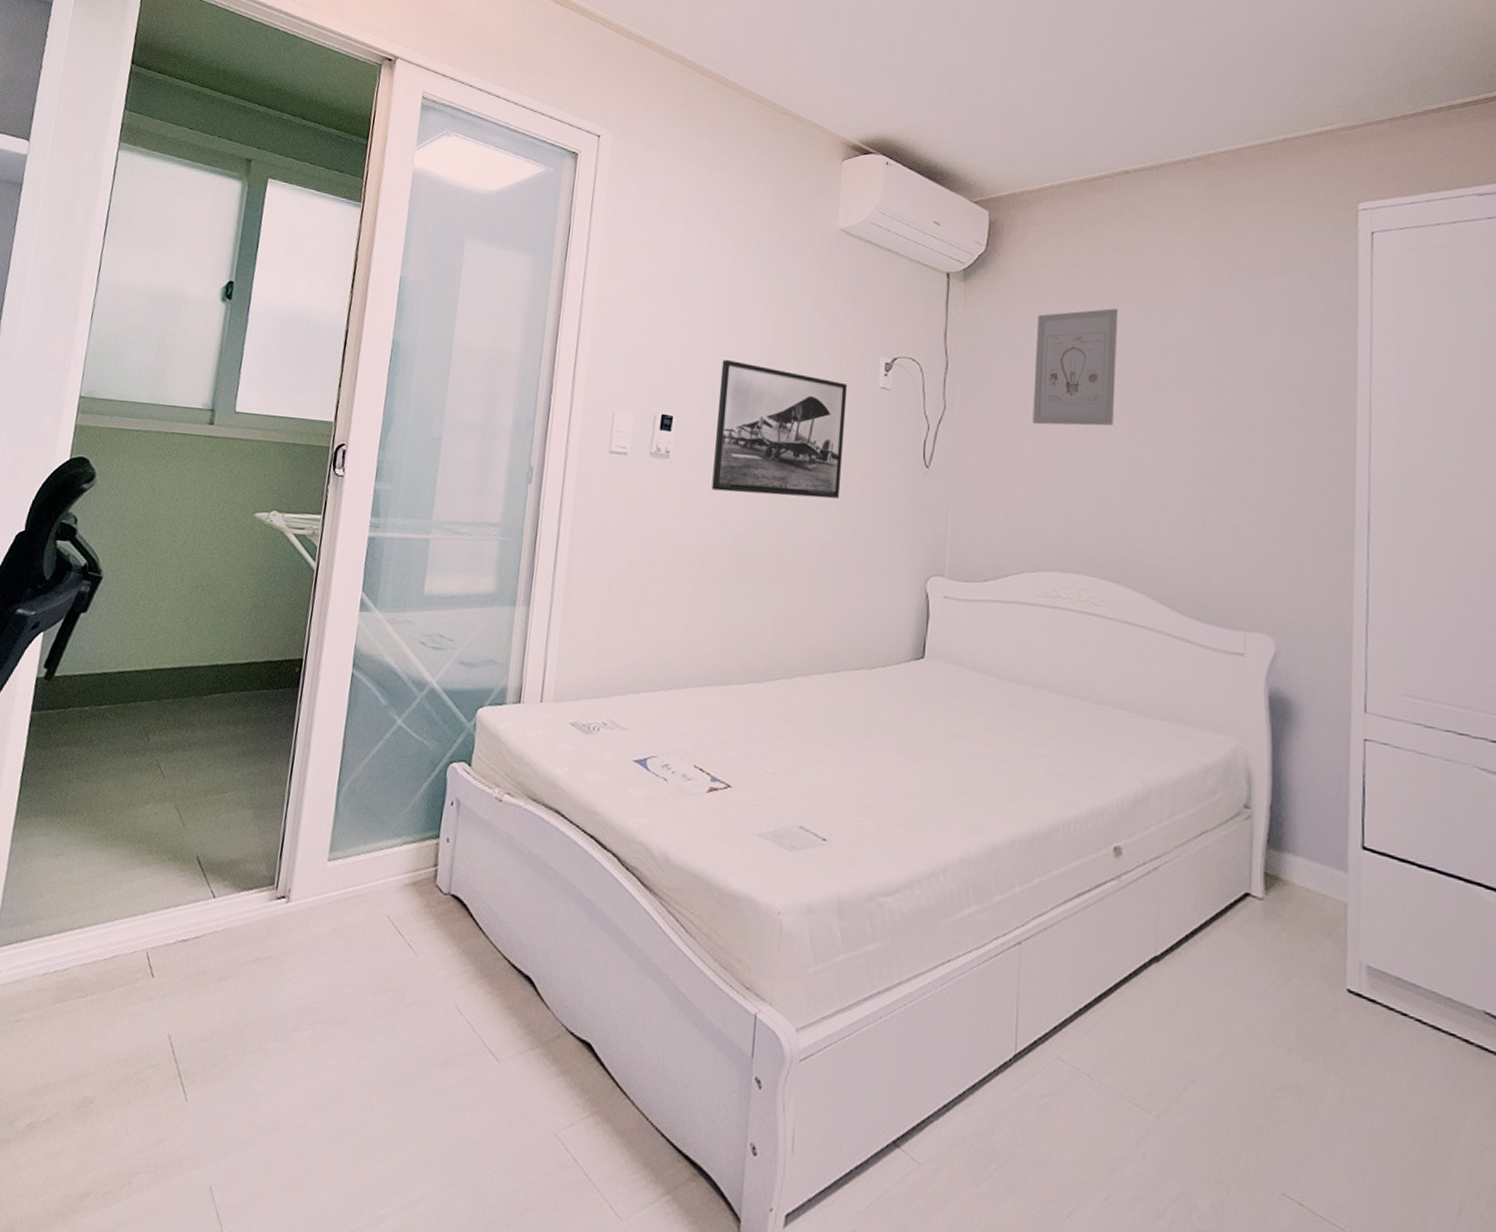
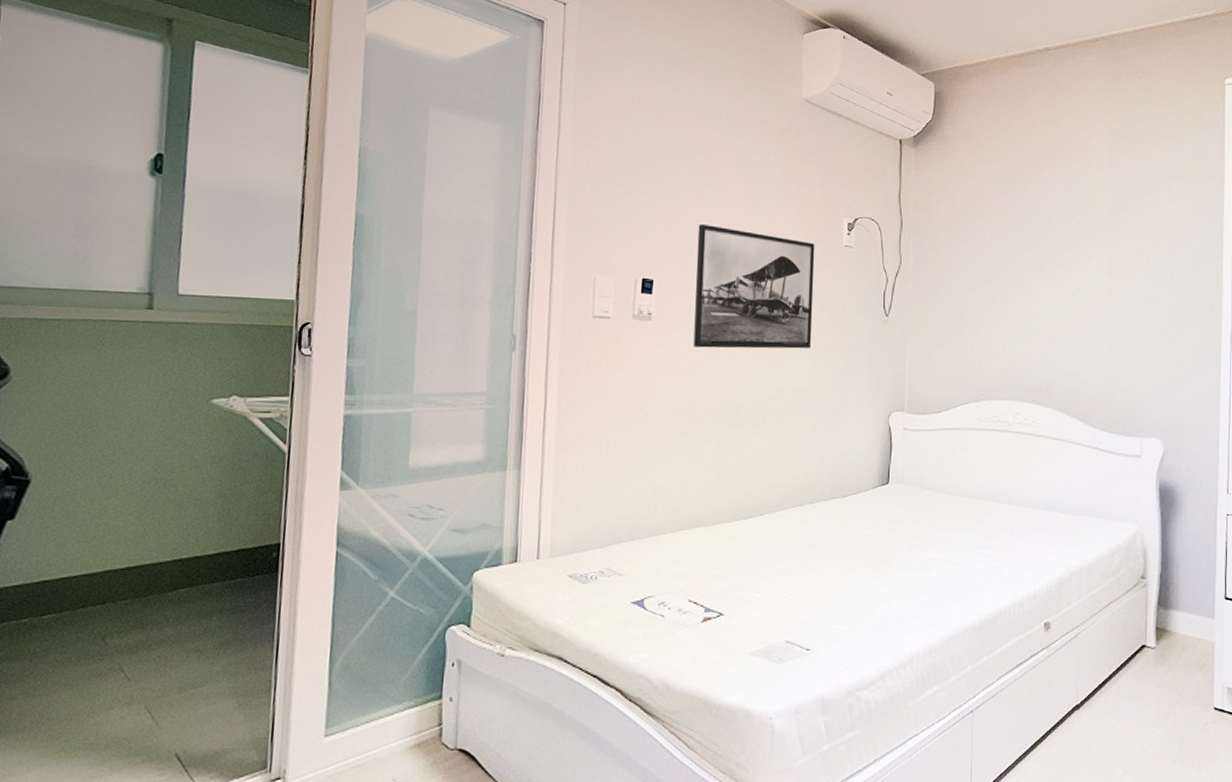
wall art: present [1032,308,1119,426] -> none [974,170,1043,274]

